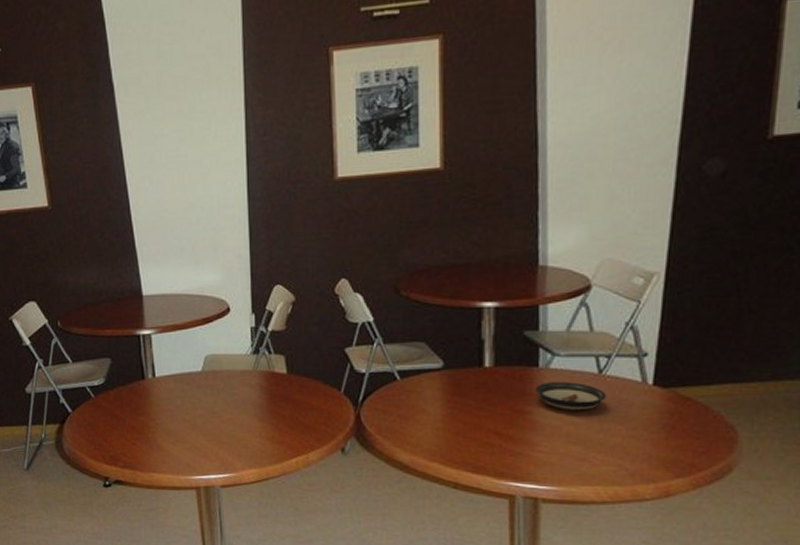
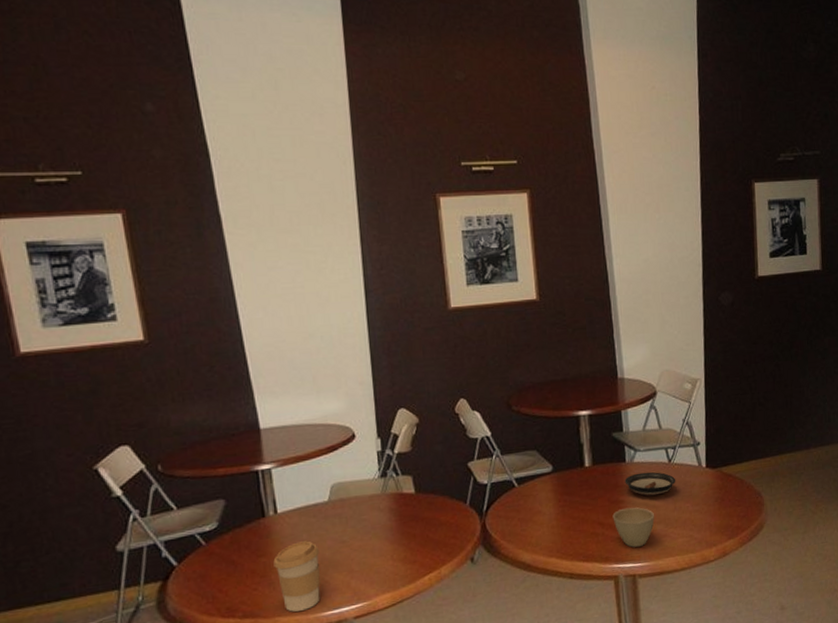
coffee cup: none [150,406,191,471] -> present [273,541,321,612]
cup: none [514,420,571,467] -> present [612,507,654,548]

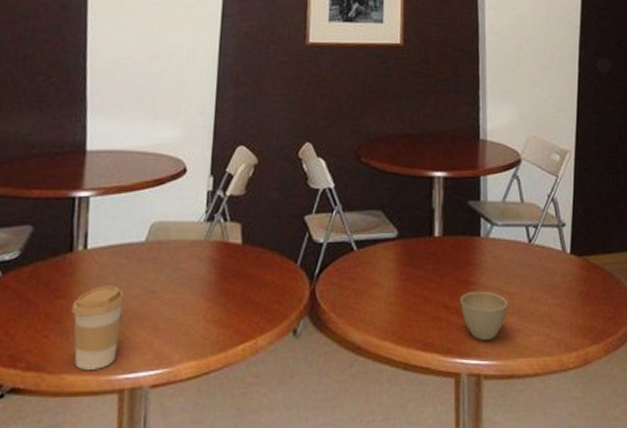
saucer: present [624,471,676,496] -> none [477,251,536,280]

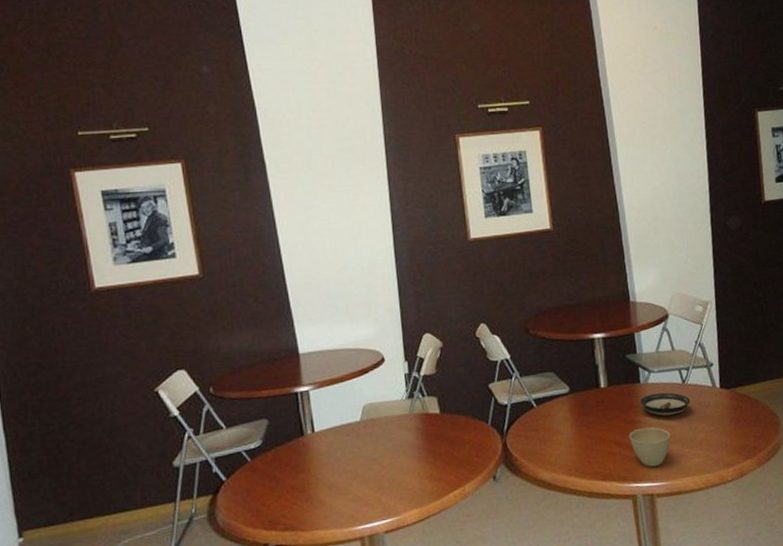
coffee cup: present [71,285,125,370] -> none [311,458,354,526]
saucer: none [477,251,536,280] -> present [639,392,691,417]

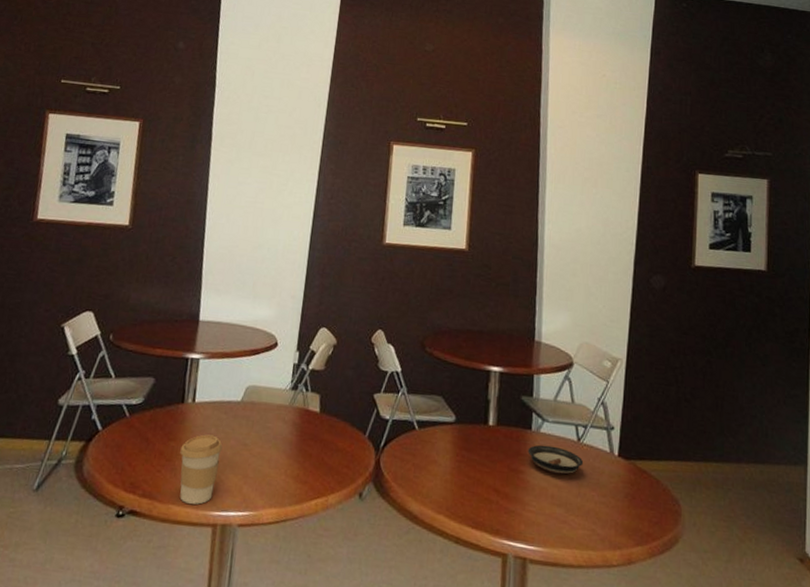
coffee cup: none [311,458,354,526] -> present [180,434,223,505]
cup: present [629,427,670,467] -> none [510,479,555,528]

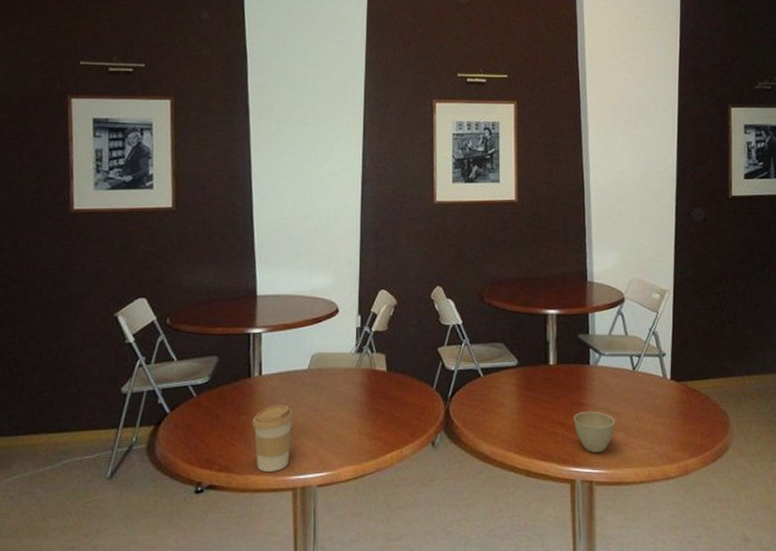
cup: none [510,479,555,528] -> present [573,411,615,452]
saucer: present [528,444,584,475] -> none [587,377,640,402]

